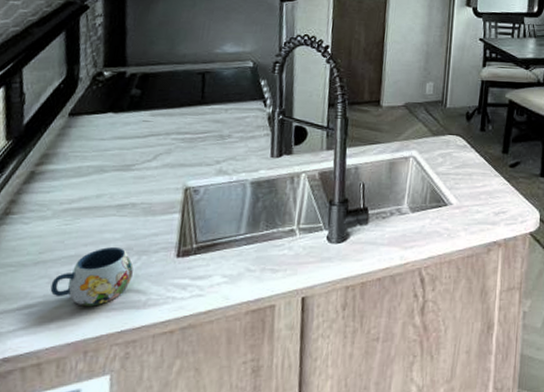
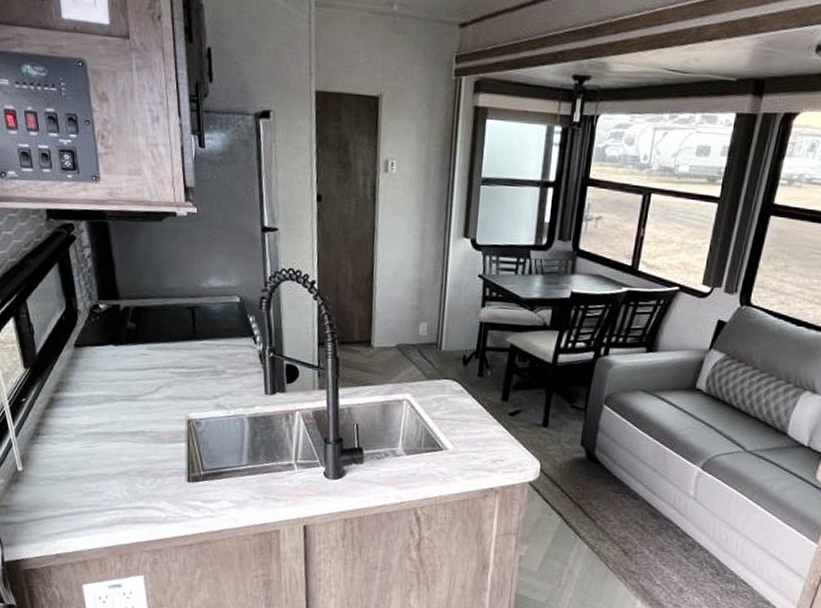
mug: present [50,247,134,306] -> none [84,469,151,519]

